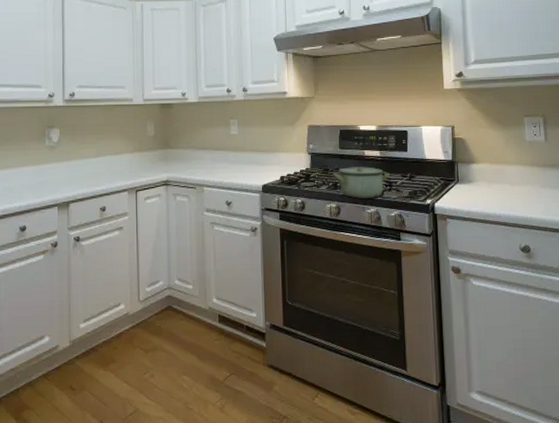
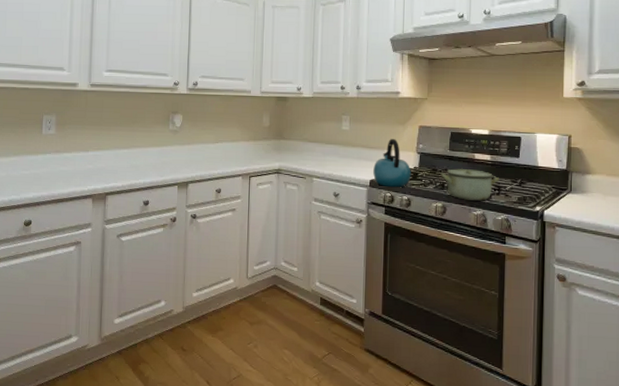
kettle: none [265,141,304,192] -> present [373,139,411,188]

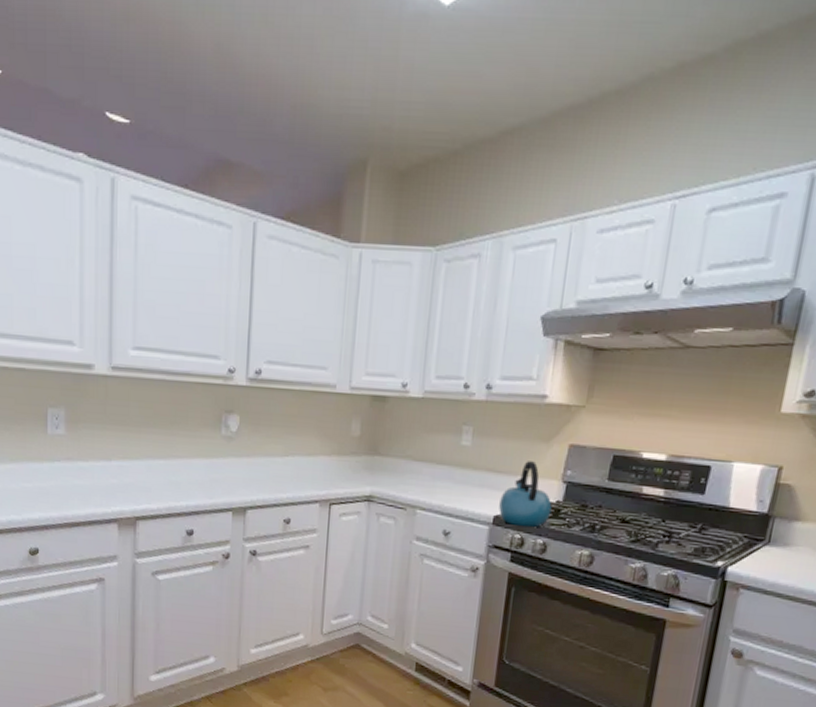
cooking pot: present [440,169,500,201] -> none [591,505,674,551]

